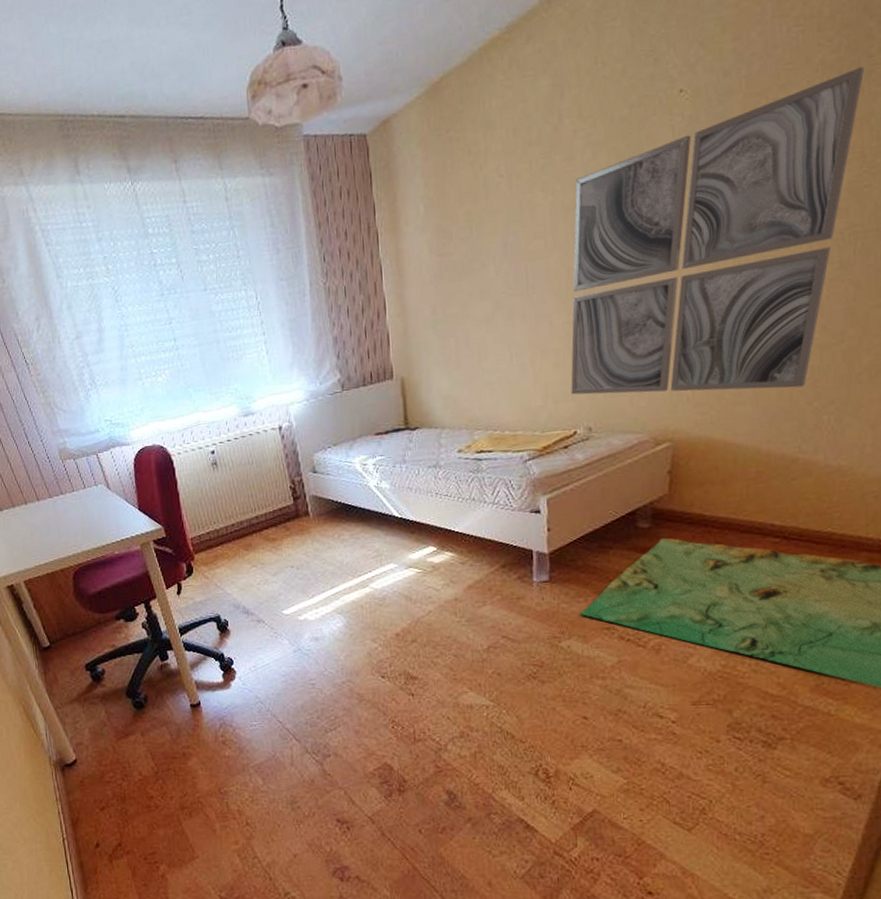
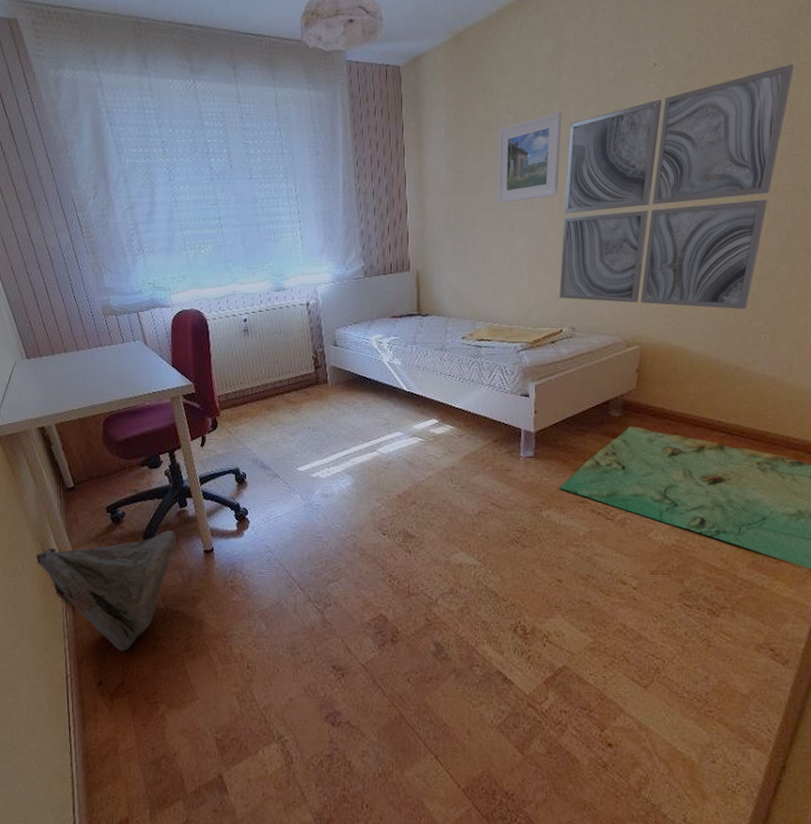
bag: none [18,686,160,812] -> present [34,530,176,651]
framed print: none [489,165,566,289] -> present [497,111,562,204]

